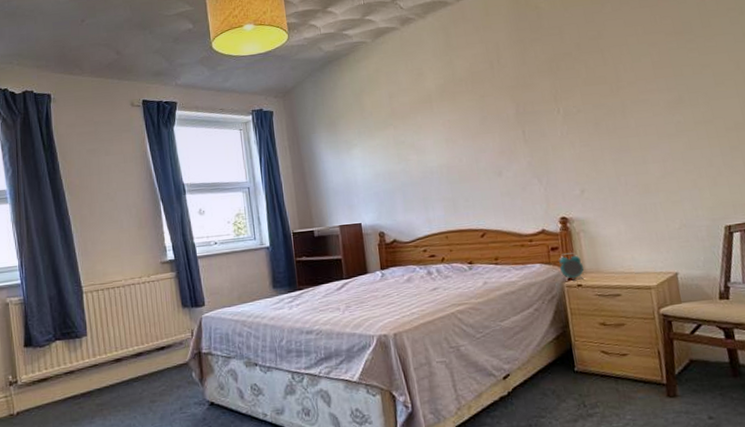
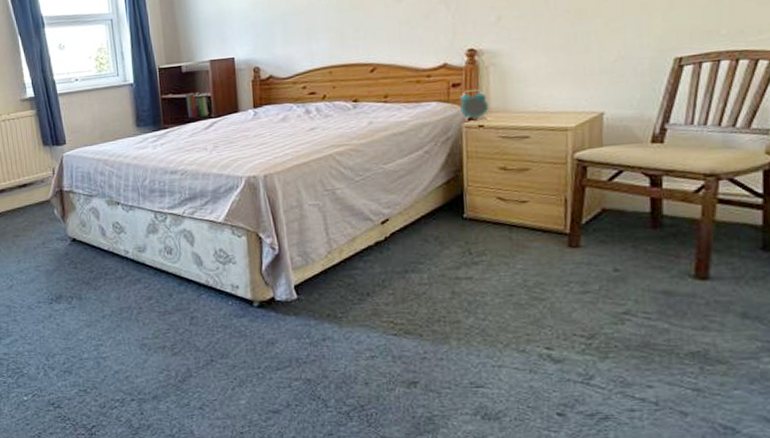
books: none [318,255,346,279] -> present [185,92,215,118]

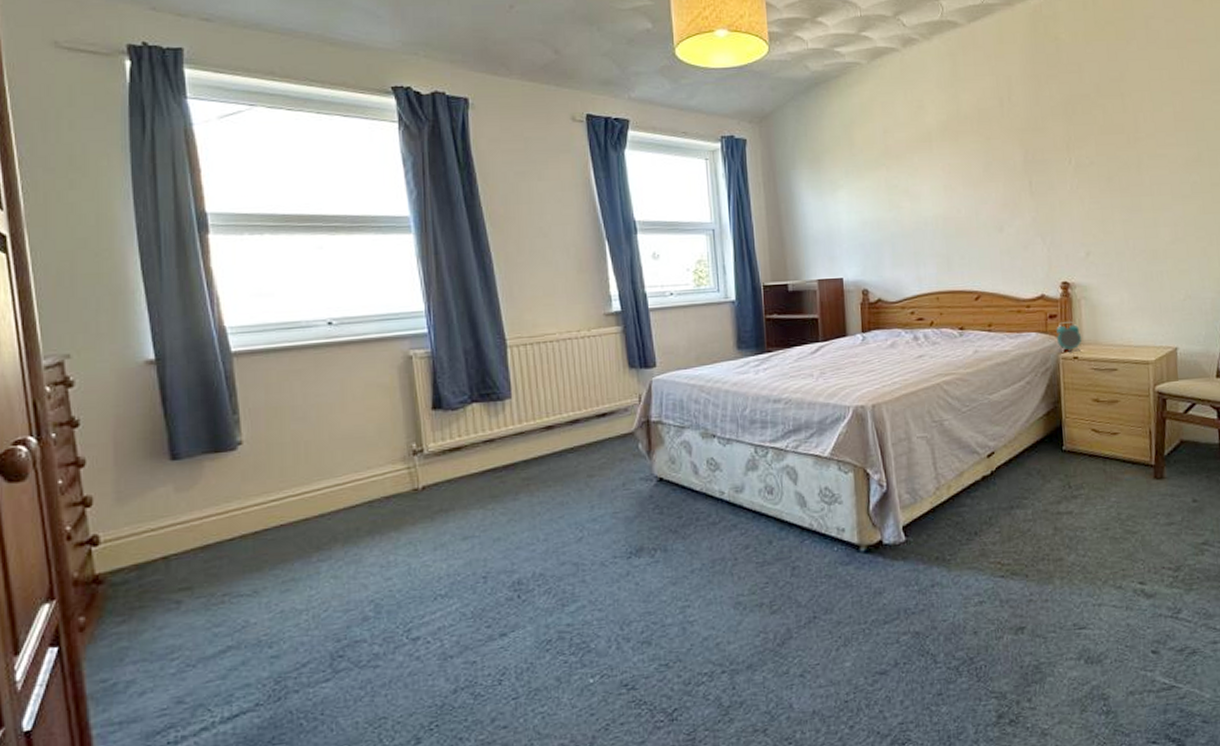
books: present [185,92,215,118] -> none [791,313,822,341]

